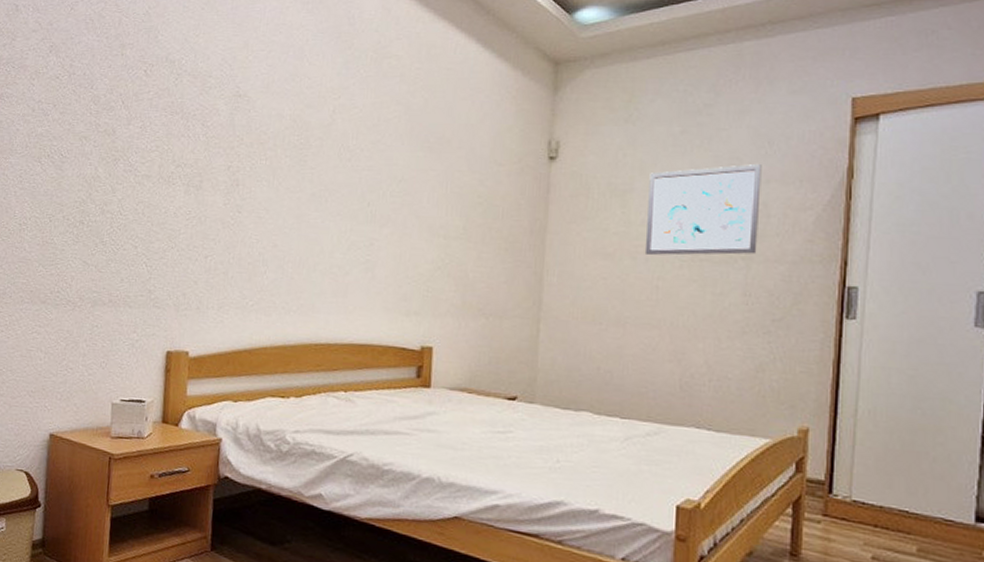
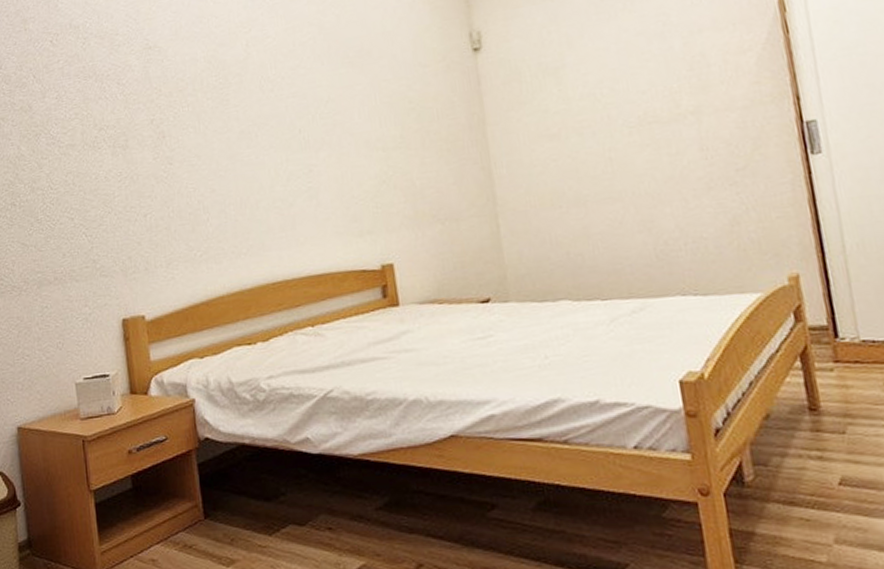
wall art: present [644,163,762,256] -> none [578,14,705,129]

